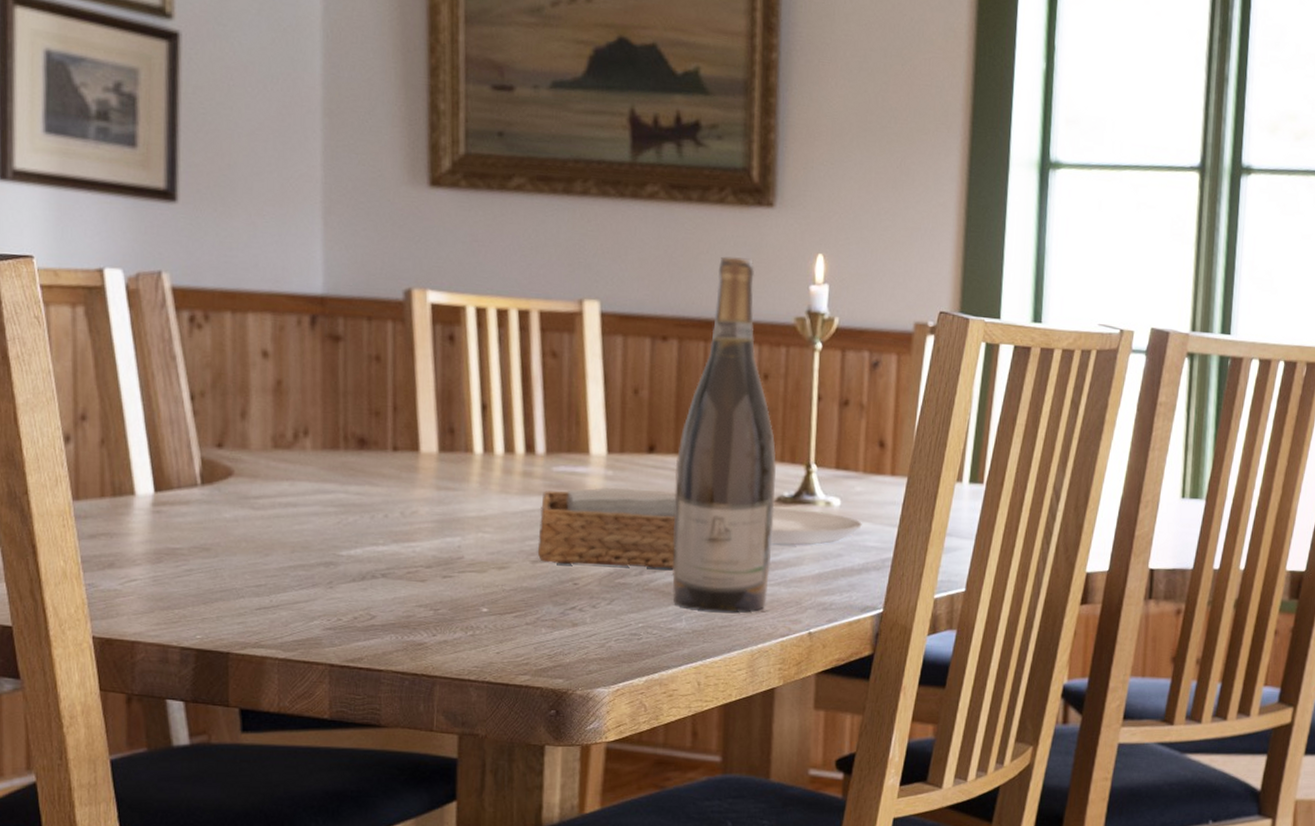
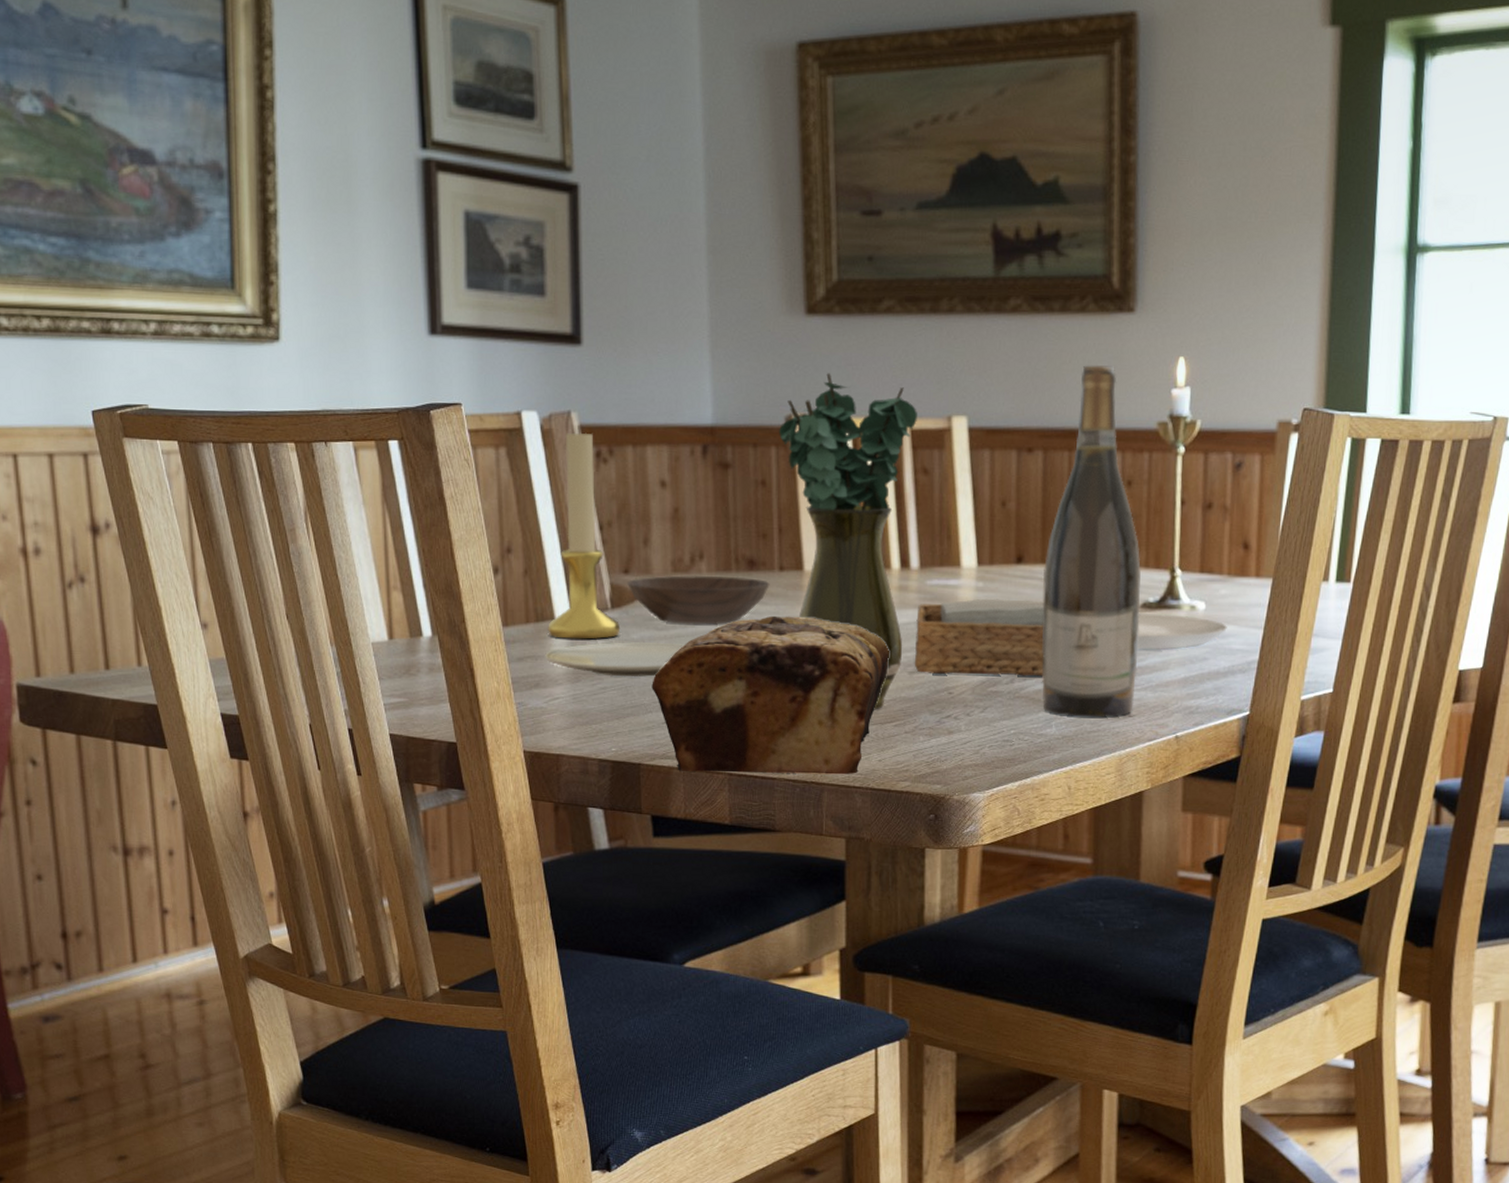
plate: none [122,521,284,559] -> present [545,641,685,677]
candle holder: none [126,287,211,517] -> present [548,426,621,639]
bowl: none [220,451,382,505] -> present [627,575,770,625]
bread loaf: none [245,498,511,667] -> present [652,616,889,775]
vase: none [396,248,547,599] -> present [779,373,917,709]

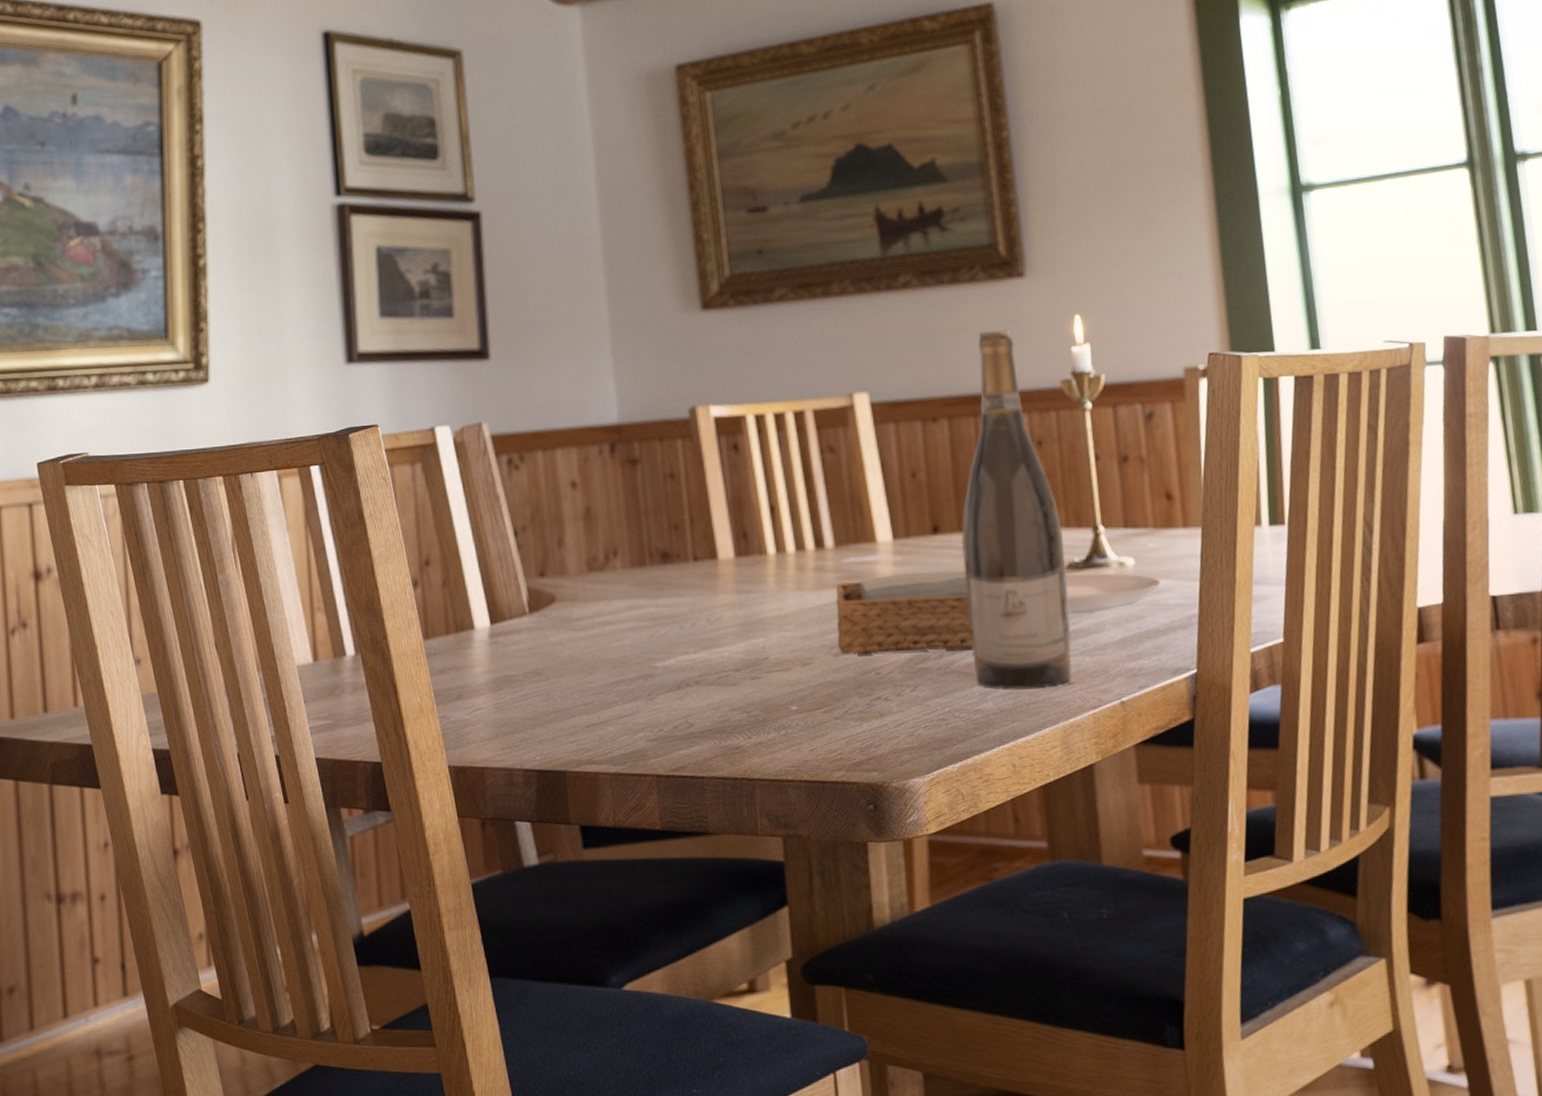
plate: present [545,641,685,677] -> none [466,642,604,682]
candle holder: present [548,426,621,639] -> none [467,436,540,647]
bowl: present [627,575,770,625] -> none [544,570,685,623]
bread loaf: present [652,616,889,775] -> none [573,605,812,776]
vase: present [779,373,917,709] -> none [684,363,825,696]

